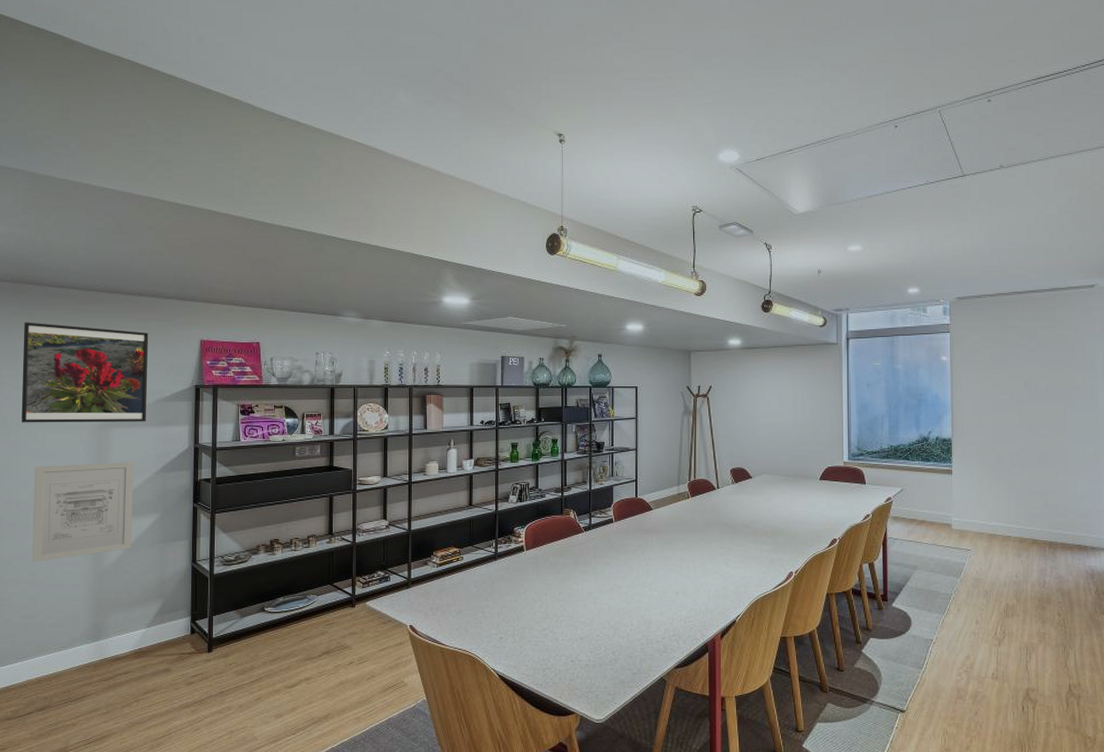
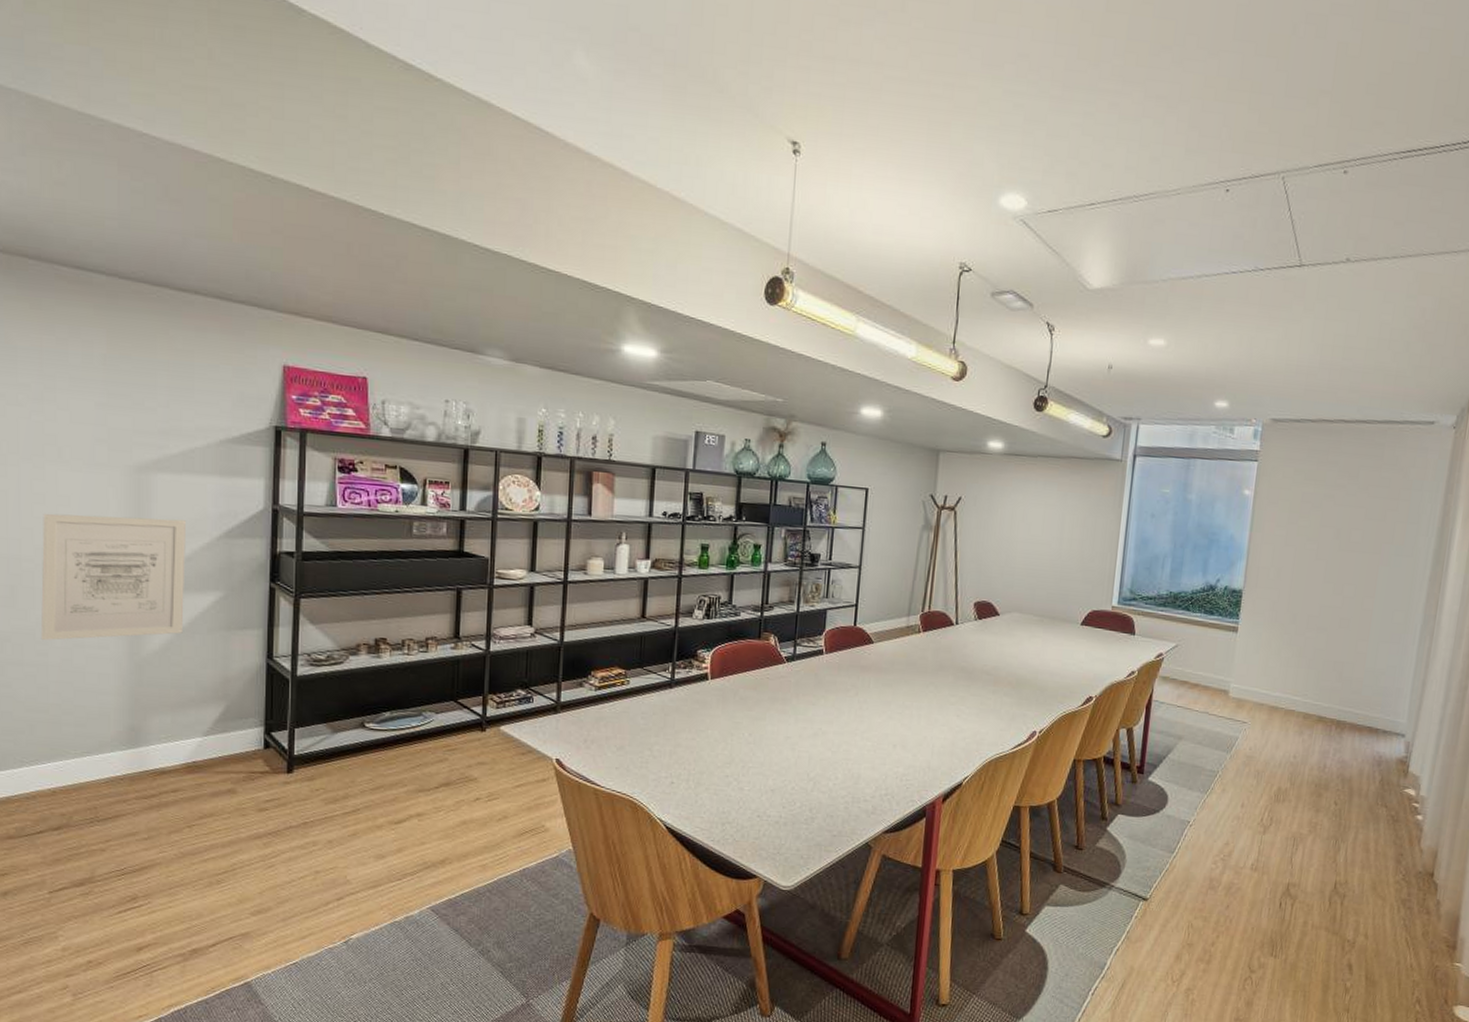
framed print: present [21,322,149,423] -> none [22,312,209,469]

